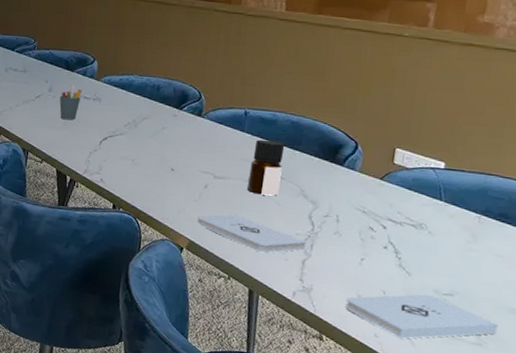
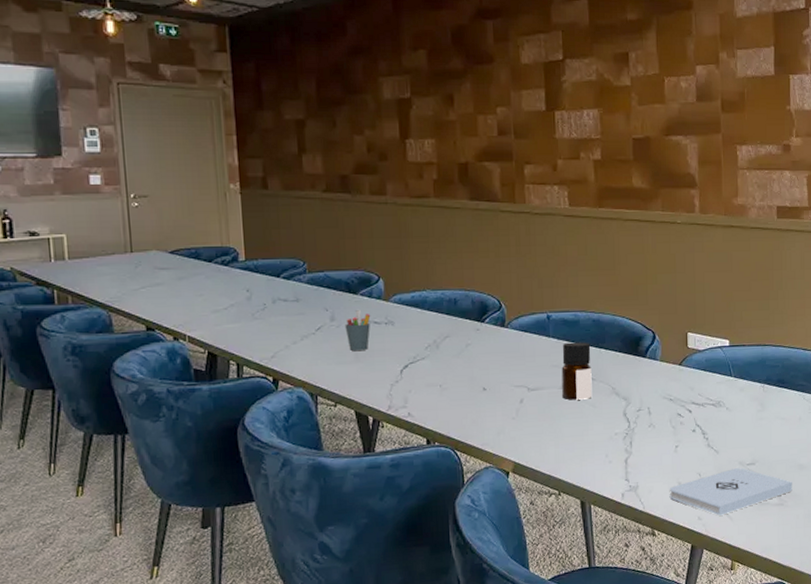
notepad: present [197,214,307,253] -> none [518,424,626,460]

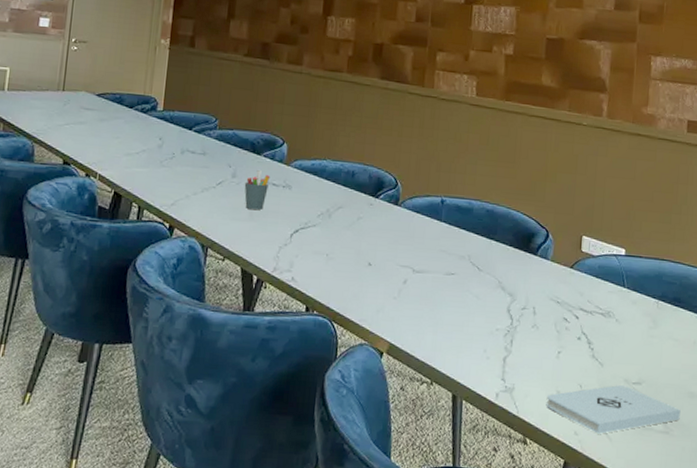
bottle: present [561,342,592,400] -> none [447,229,482,289]

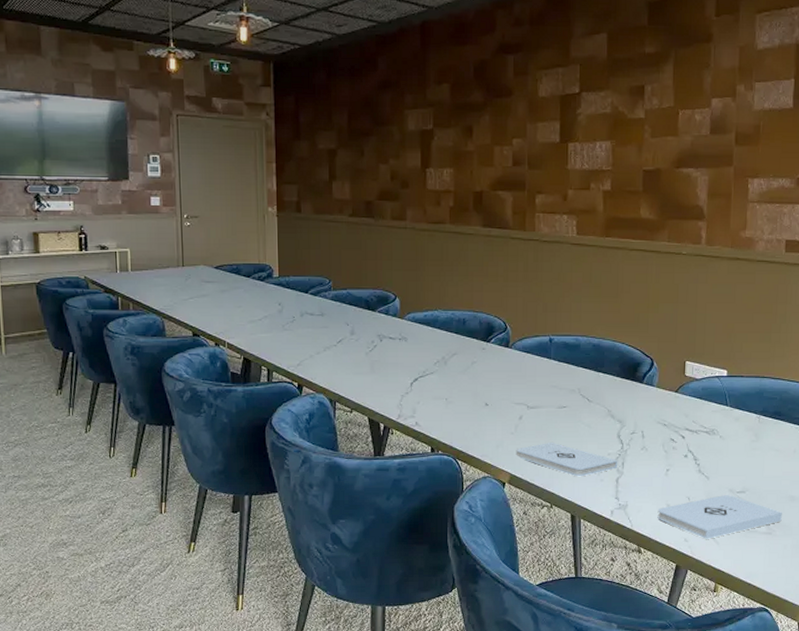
pen holder: present [244,169,271,210] -> none [363,325,387,362]
notepad: none [397,310,507,353] -> present [516,441,618,477]

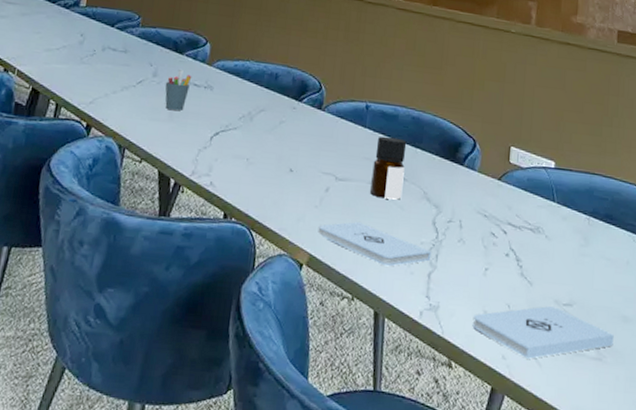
pen holder: none [363,325,387,362] -> present [165,68,192,110]
bottle: none [560,365,590,420] -> present [370,136,407,200]

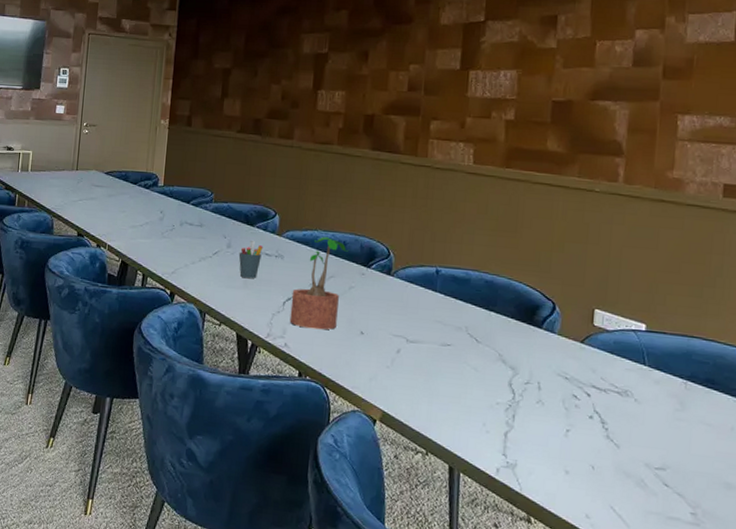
potted plant: none [216,68,281,167] -> present [289,237,350,330]
notepad: present [318,221,432,267] -> none [390,381,508,425]
bottle: present [370,136,407,200] -> none [442,300,480,361]
notepad: present [472,306,614,359] -> none [552,469,715,520]

